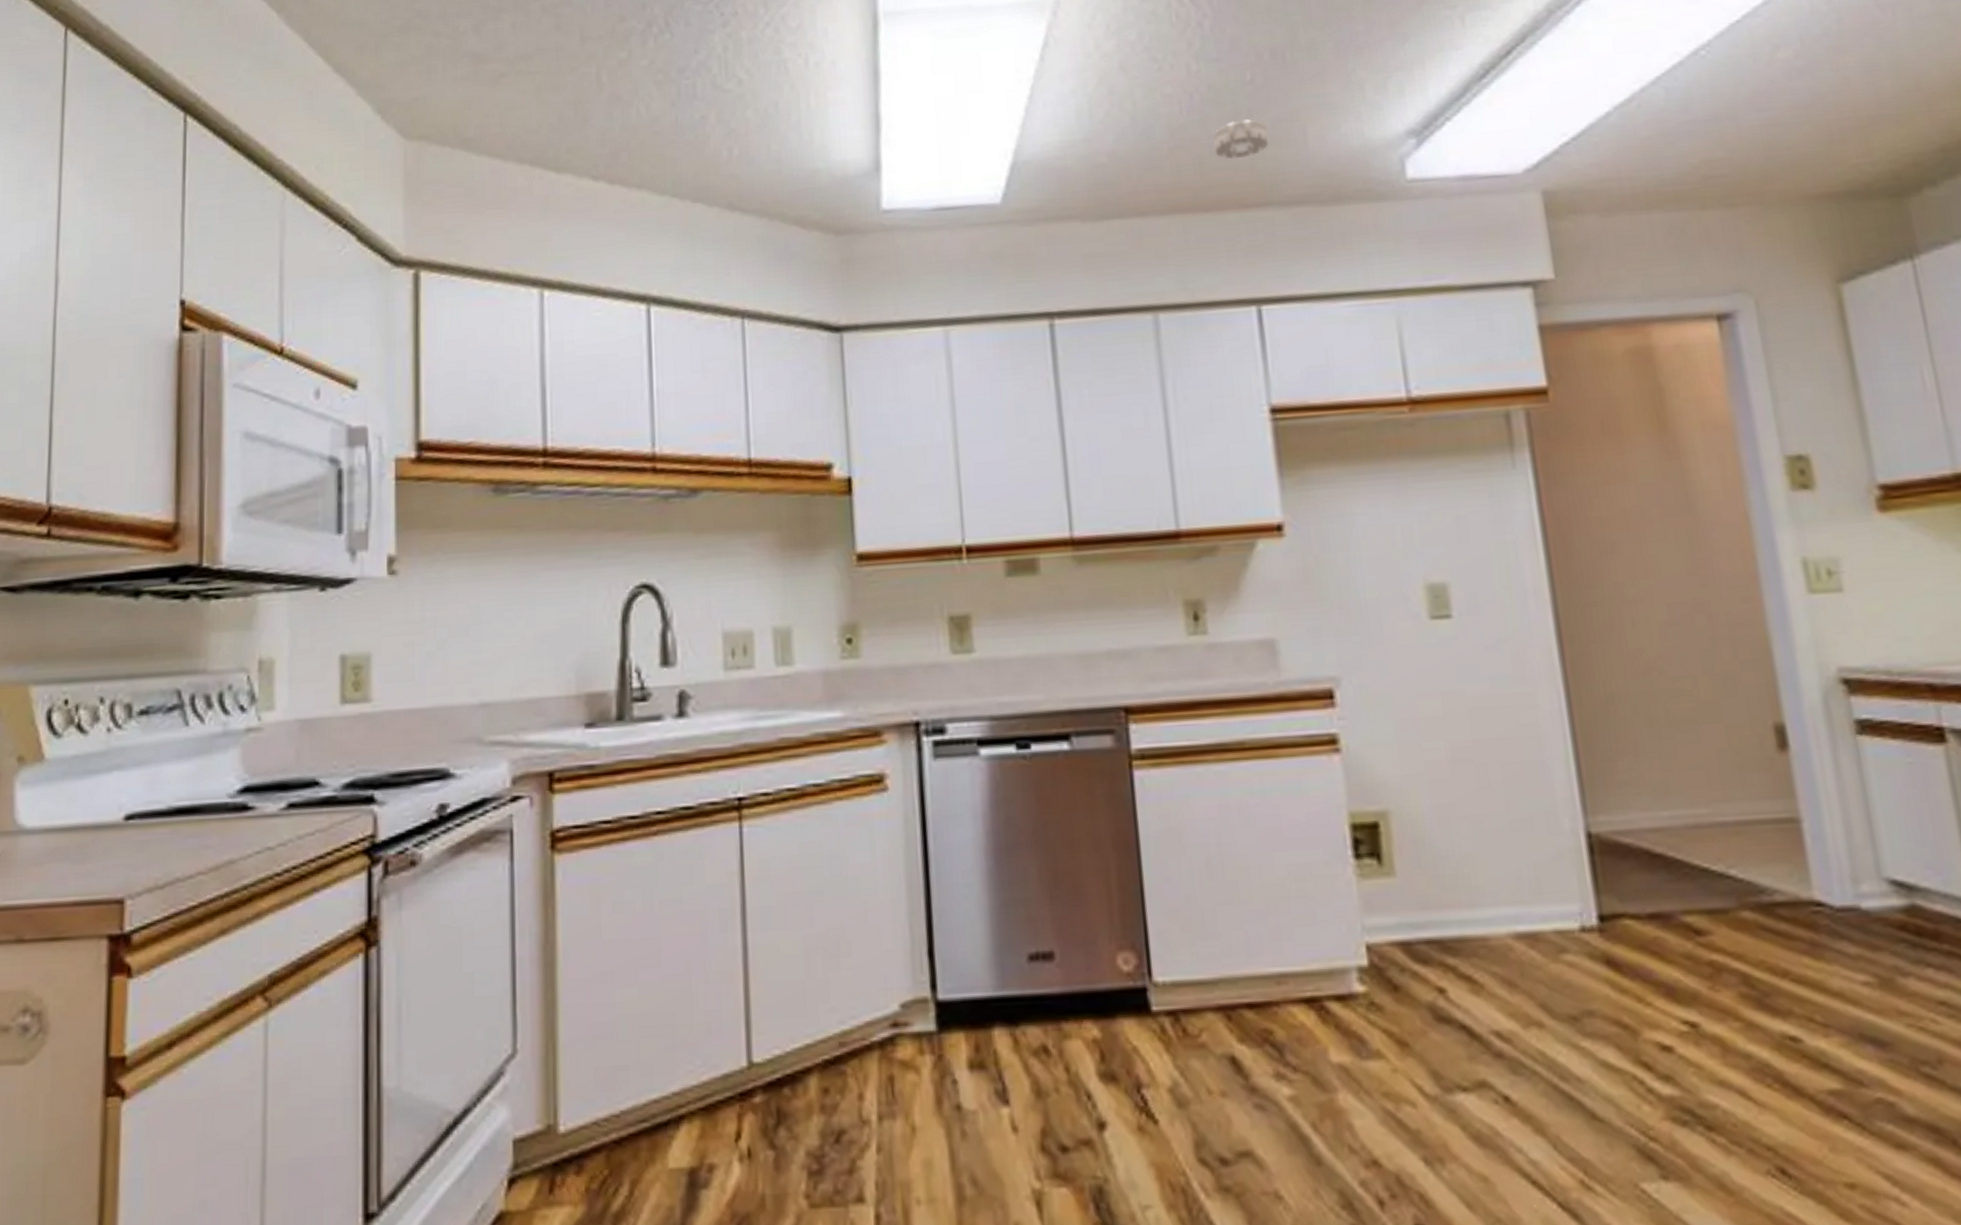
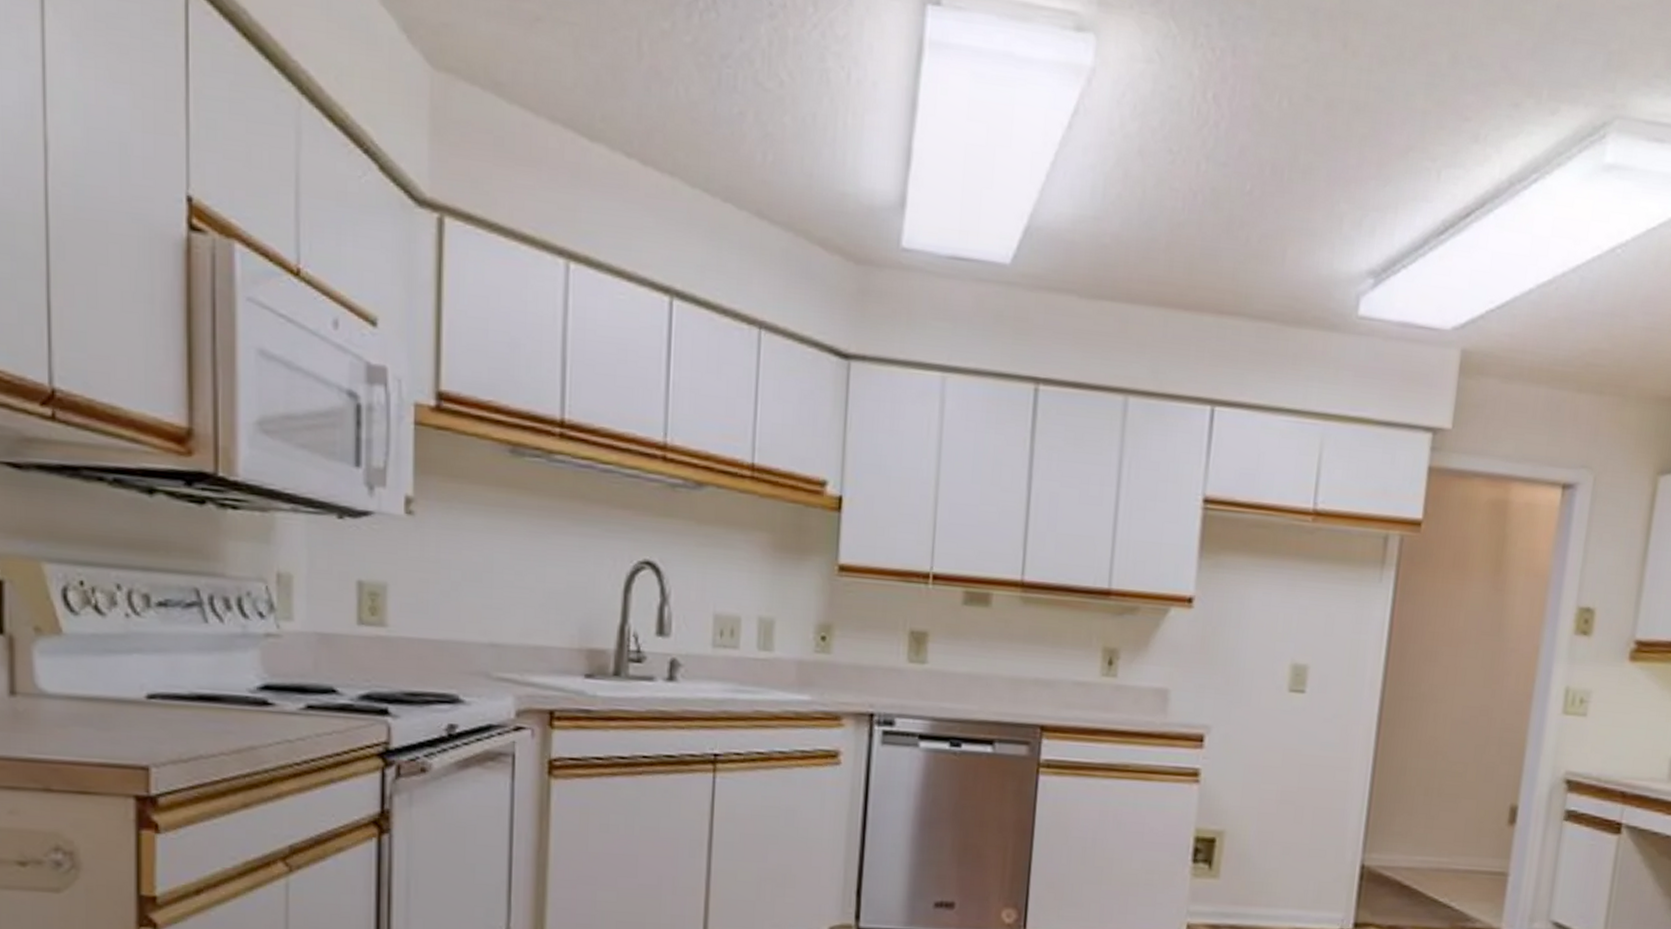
smoke detector: present [1212,119,1269,159] -> none [1204,228,1254,266]

